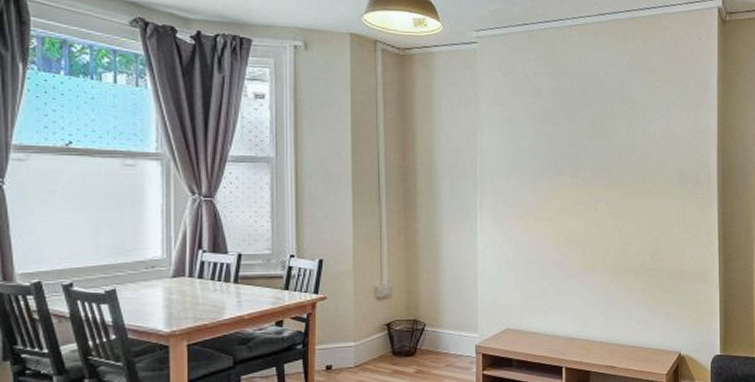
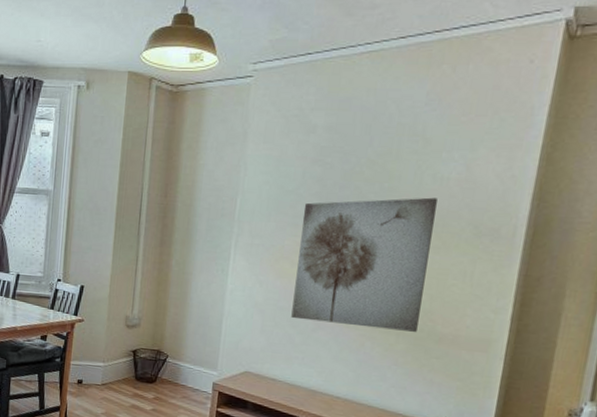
wall art: none [540,151,650,272] -> present [291,197,438,332]

